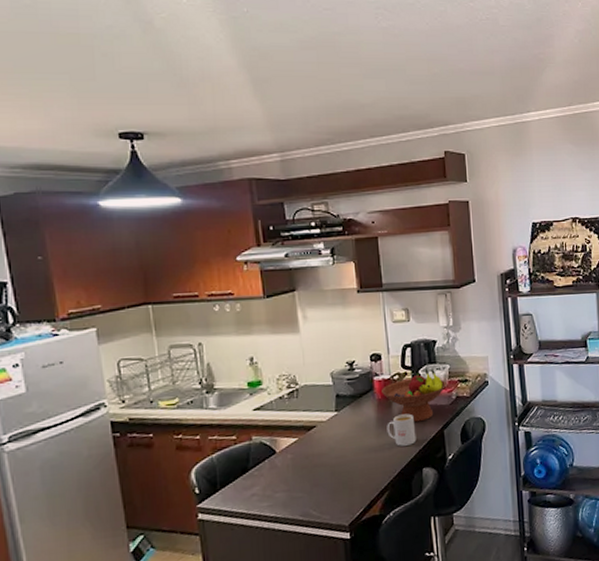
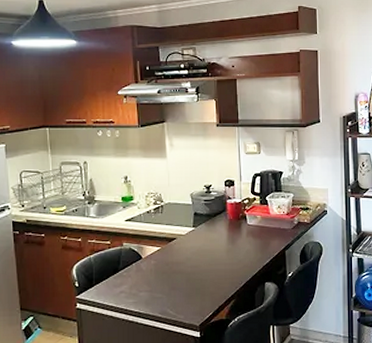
fruit bowl: present [382,369,447,423] -> none [233,196,290,242]
mug: present [387,413,417,446] -> none [236,234,261,262]

